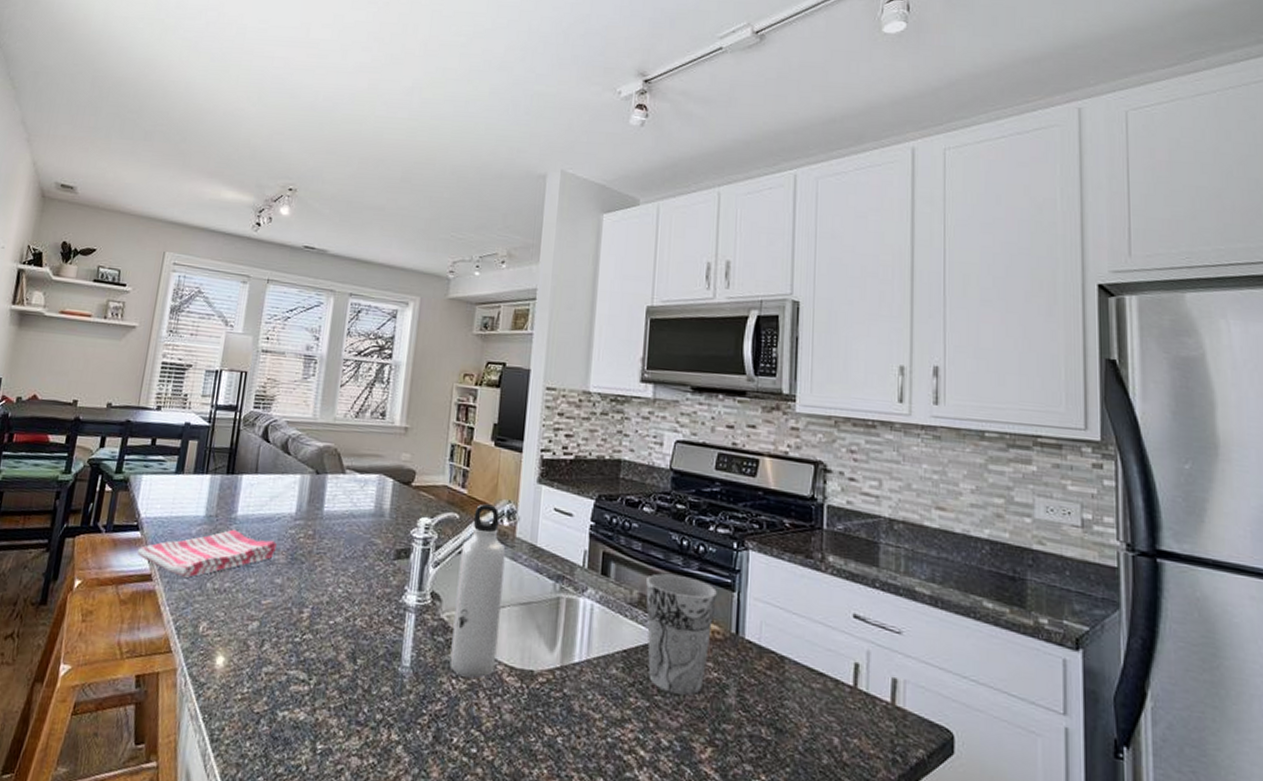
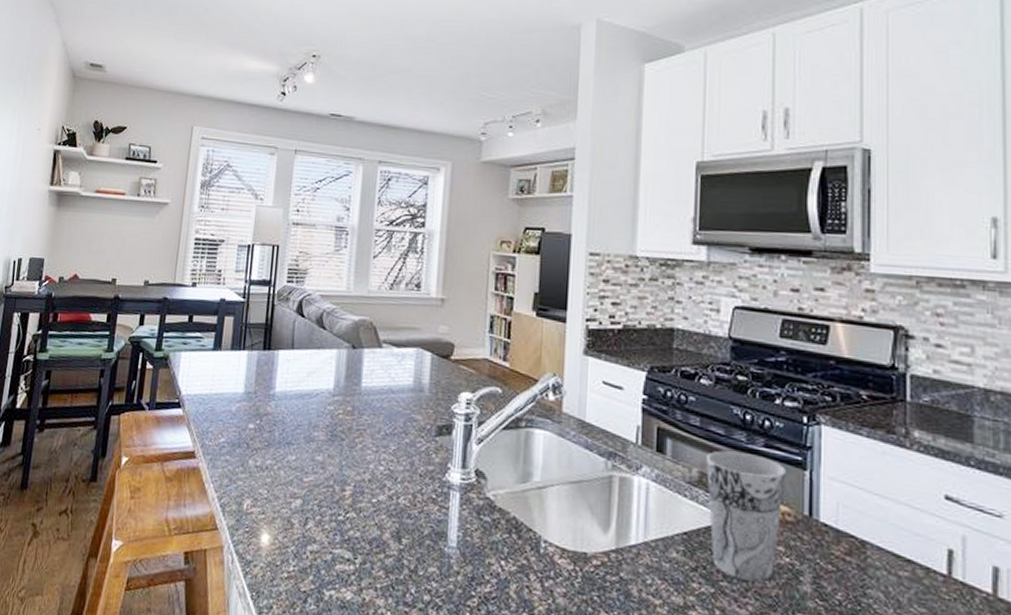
dish towel: present [136,529,277,578] -> none [179,405,316,455]
water bottle: present [449,503,506,679] -> none [498,377,552,560]

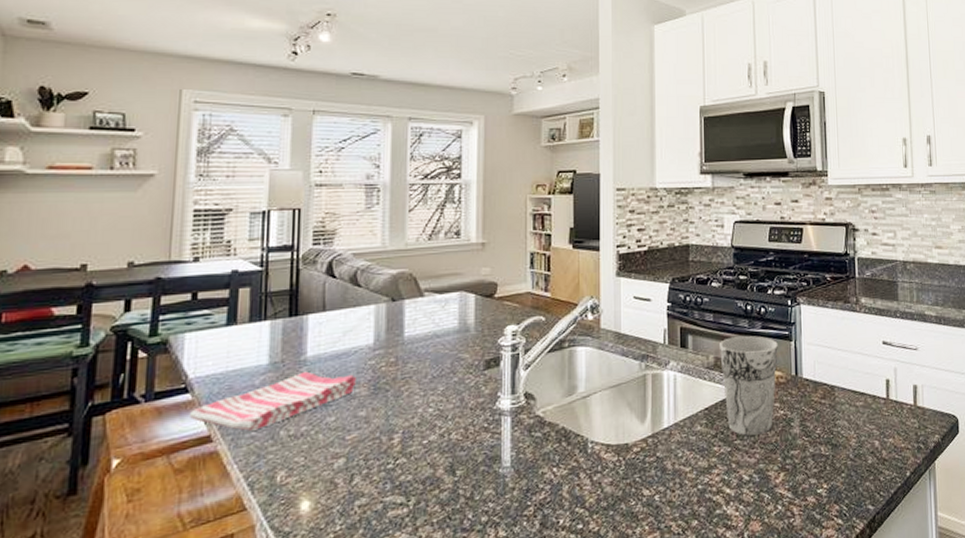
dish towel: none [179,405,316,455] -> present [188,371,356,431]

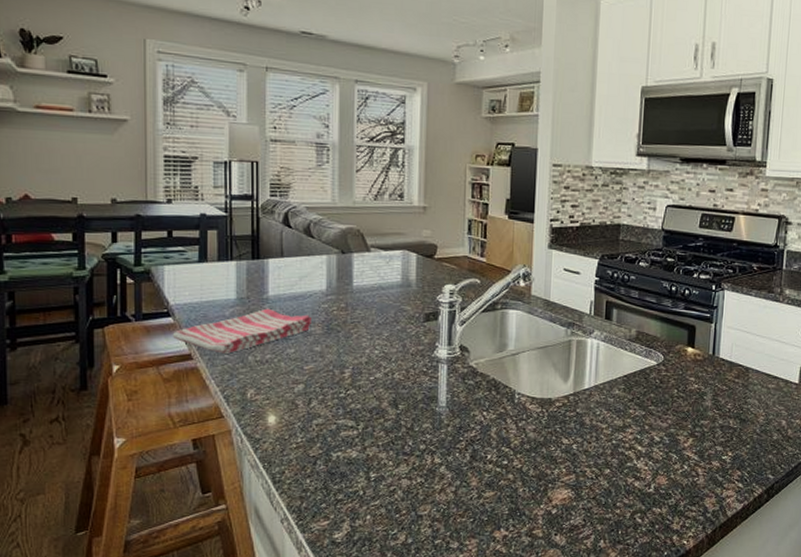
cup: present [720,336,778,436] -> none [642,314,699,403]

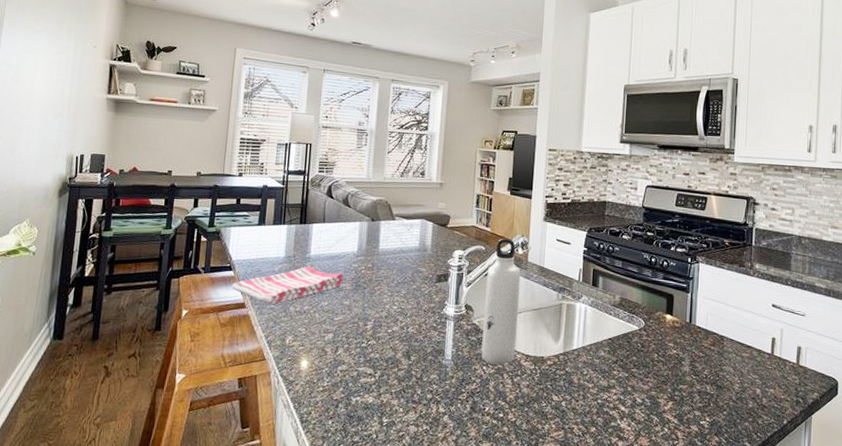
water bottle: none [480,269,523,409] -> present [481,238,521,365]

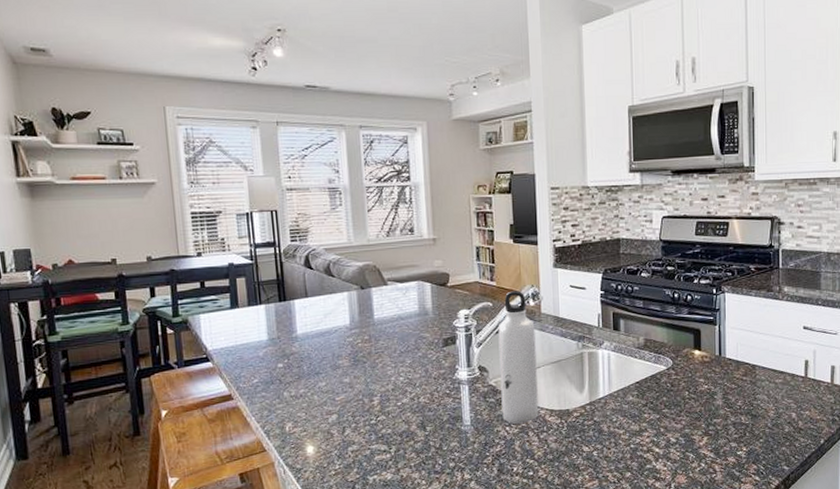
dish towel: present [231,266,344,304] -> none [212,346,339,392]

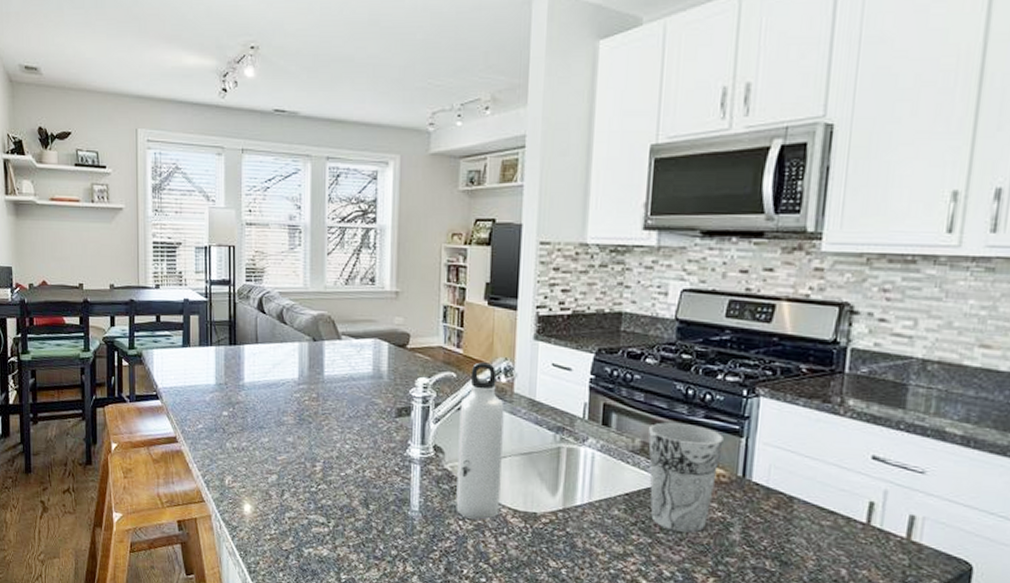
cup: none [649,320,703,406] -> present [648,422,724,533]

